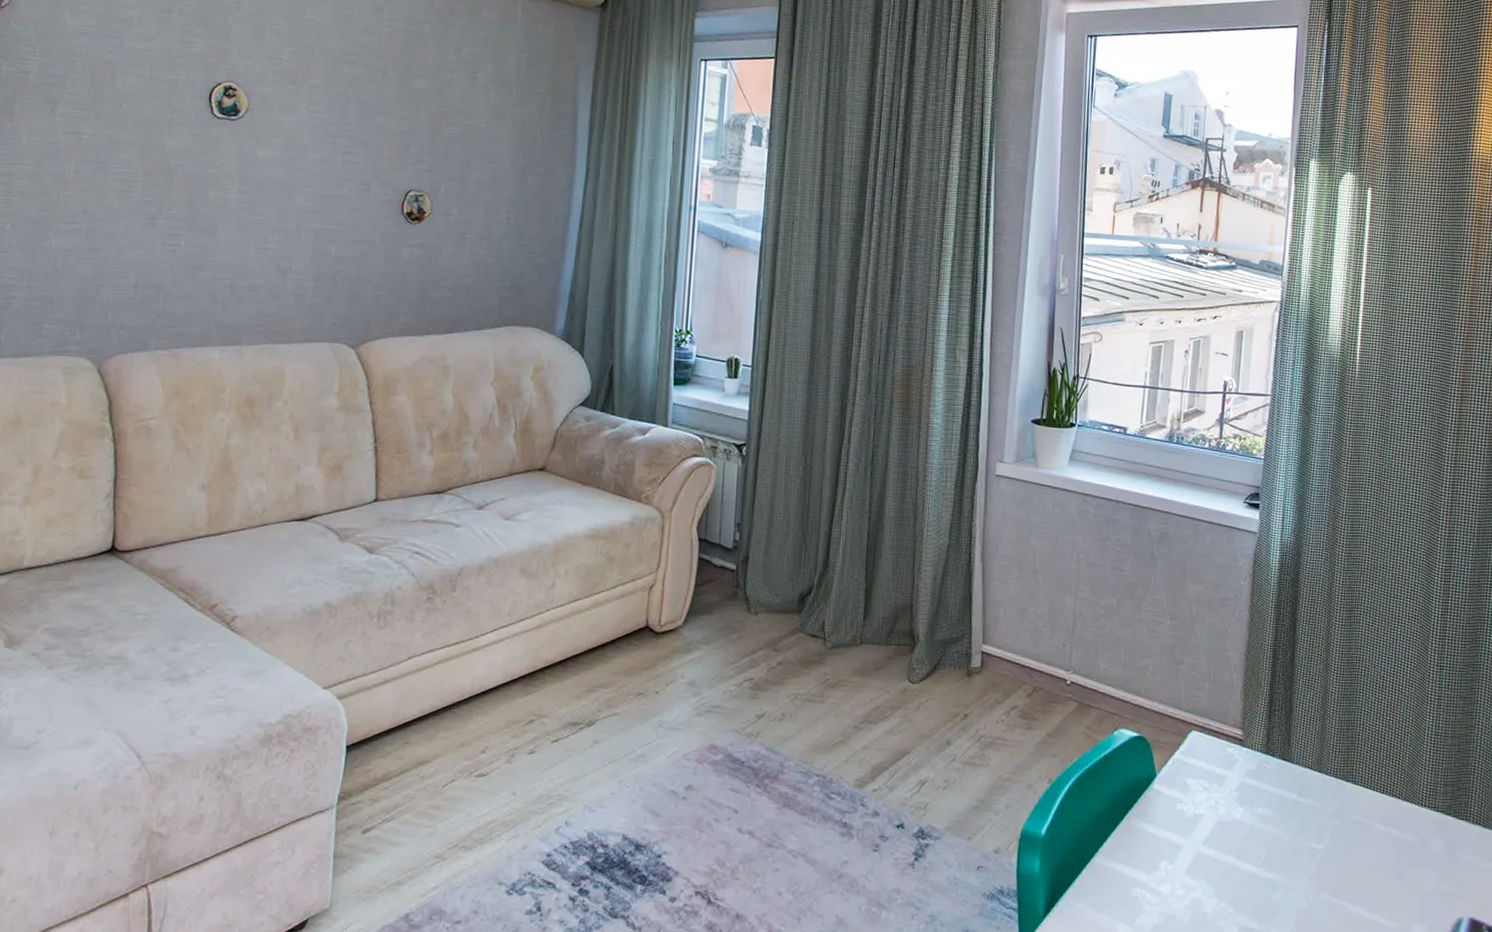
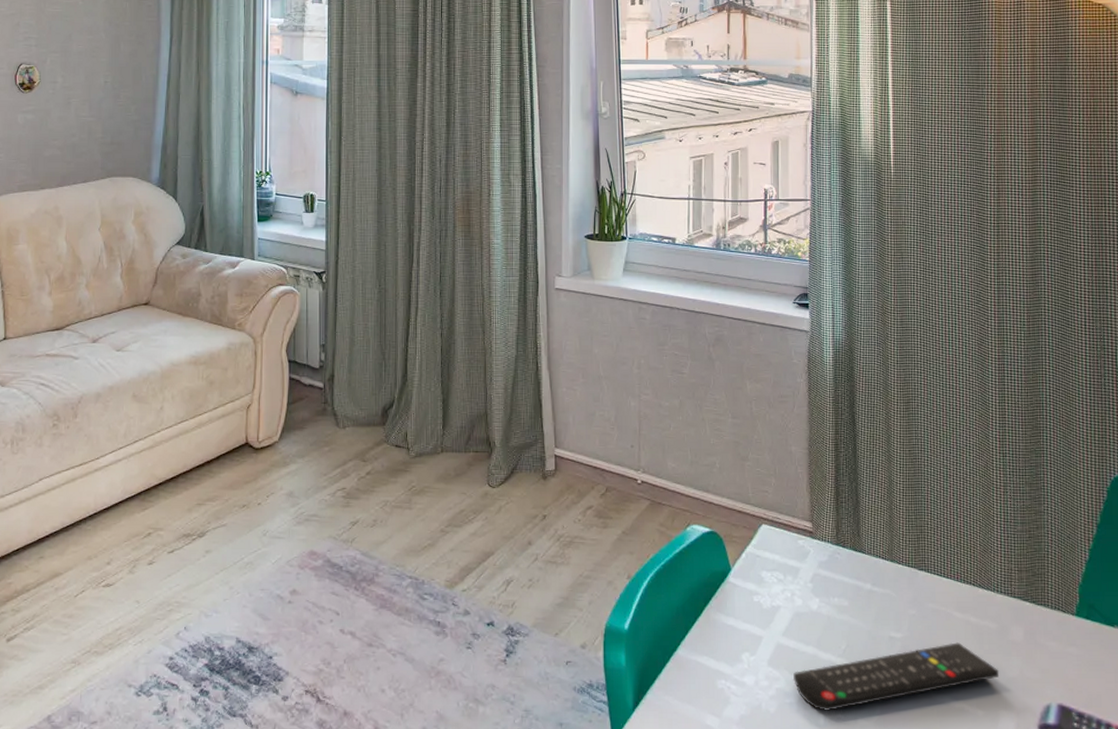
remote control: none [1209,855,1416,922] -> present [792,642,1000,712]

